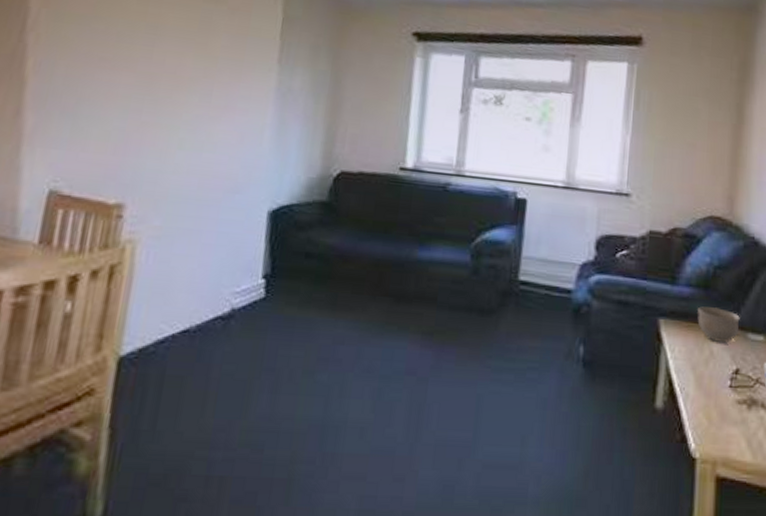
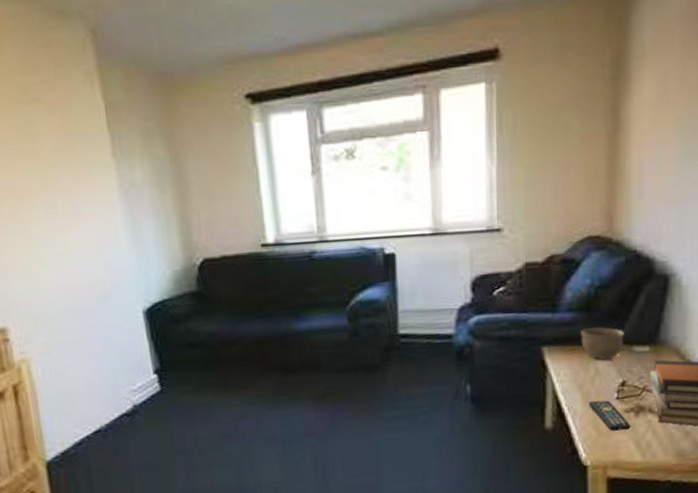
remote control: none [701,384,743,425] -> present [589,400,631,431]

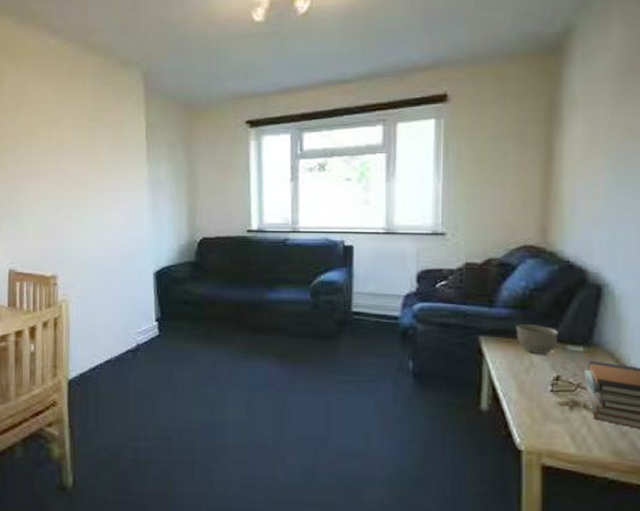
remote control: present [589,400,631,431] -> none [523,390,566,423]

